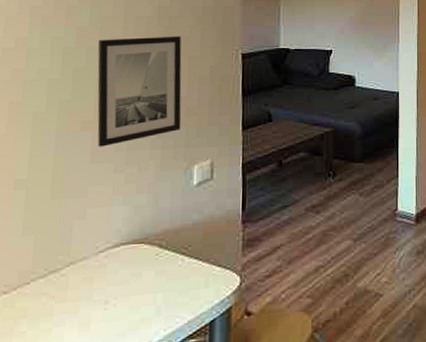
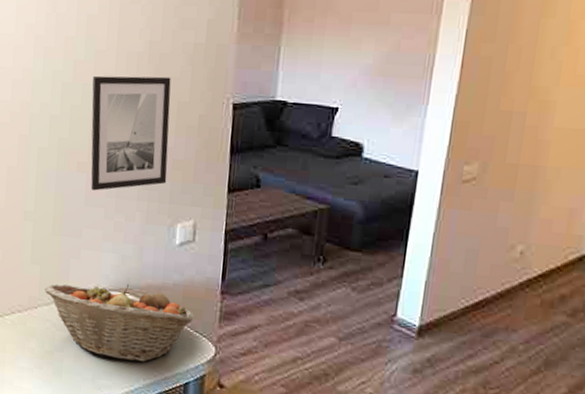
fruit basket: none [40,234,218,319] -> present [45,284,196,363]

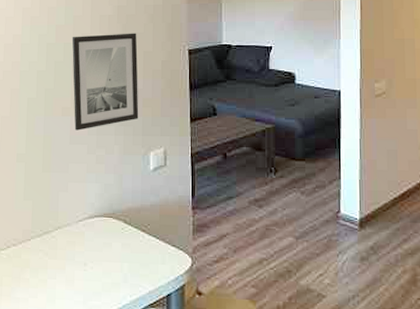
fruit basket: present [45,284,196,363] -> none [37,209,172,280]

